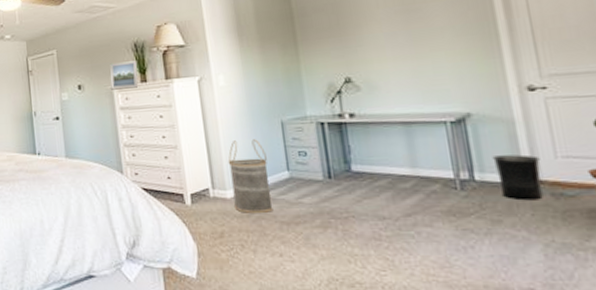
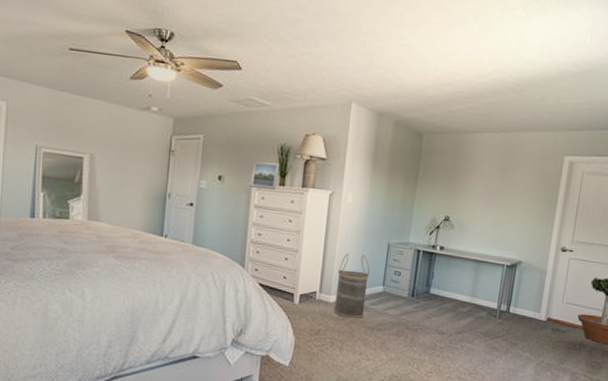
waste bin: present [492,154,543,201] -> none [523,296,554,332]

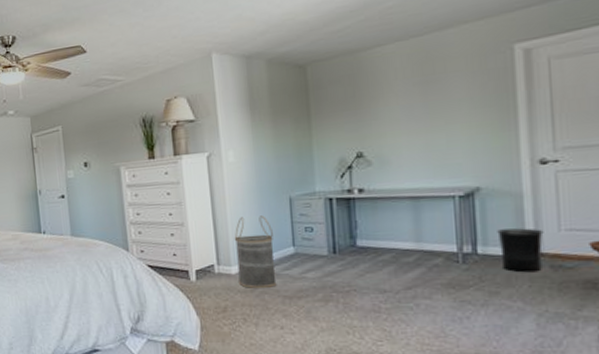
picture frame: present [250,161,280,190] -> none [116,136,146,167]
waste bin: none [523,296,554,332] -> present [497,228,544,273]

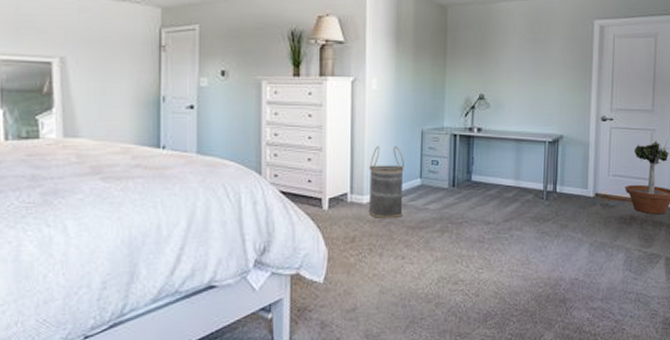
waste bin: present [497,228,544,273] -> none [570,172,599,209]

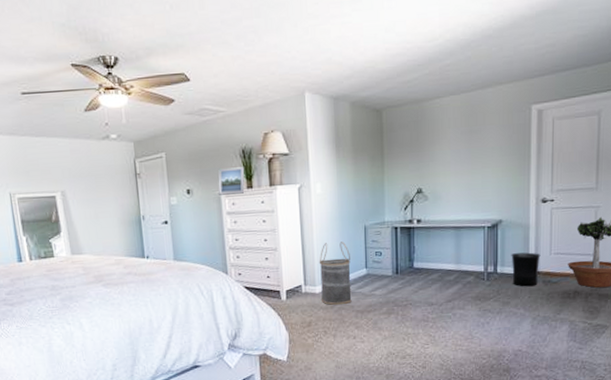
picture frame: none [260,50,292,81] -> present [218,167,245,195]
waste bin: none [570,172,599,209] -> present [511,252,541,287]

